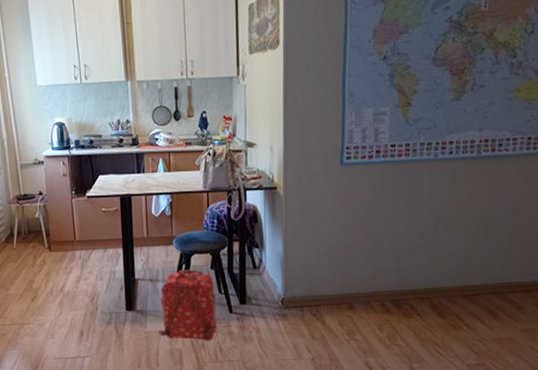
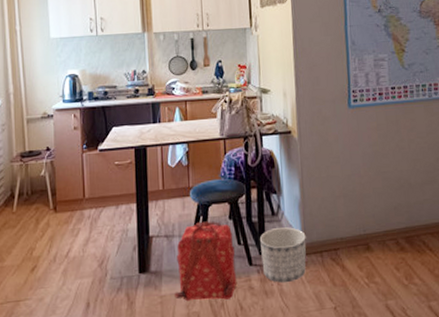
planter: none [241,281,287,332] -> present [260,227,307,283]

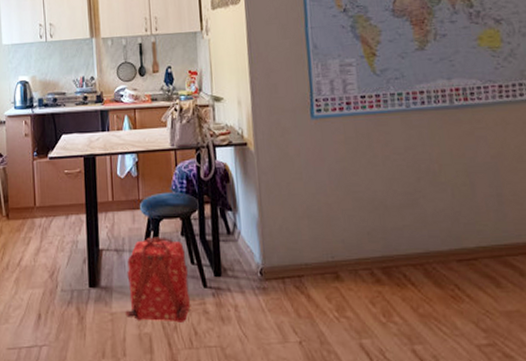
planter: present [260,227,307,283] -> none [215,248,266,310]

